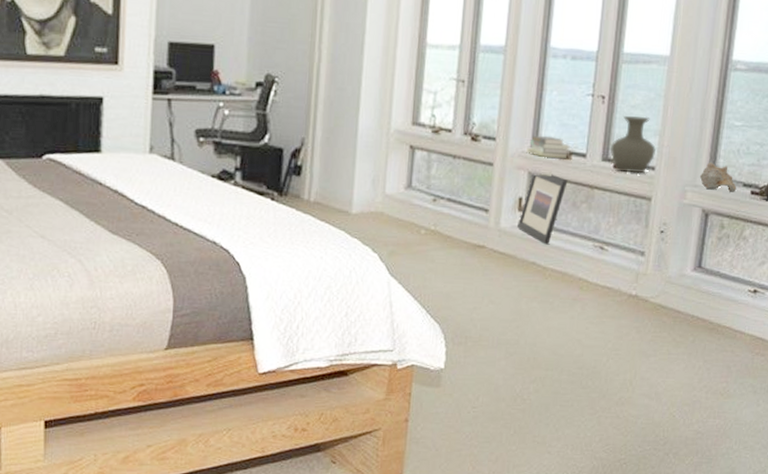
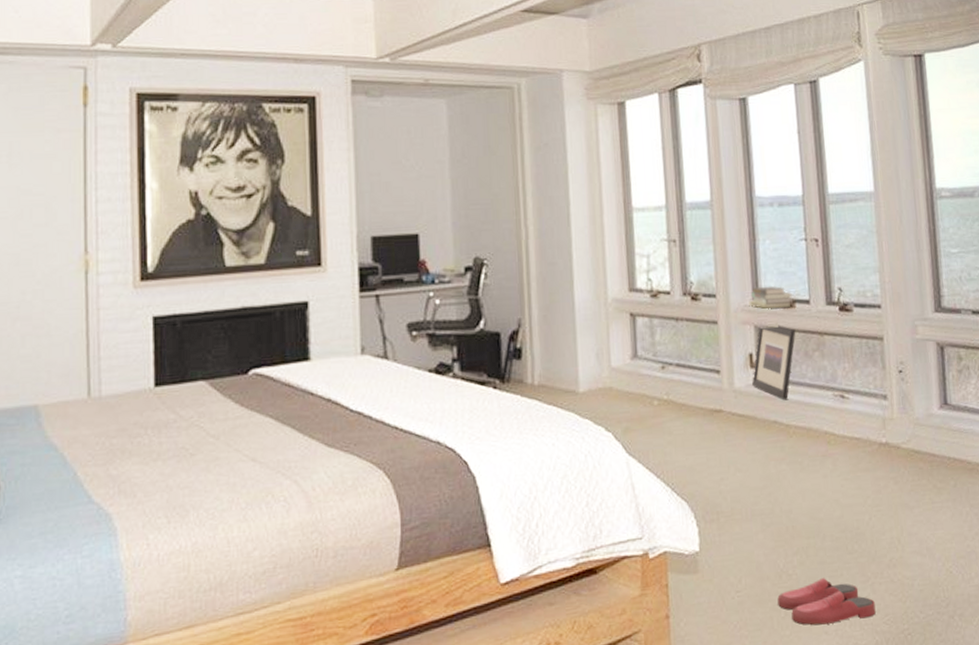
slippers: none [509,406,598,445] -> present [777,578,876,625]
vase: present [610,116,656,174] -> none [832,254,879,314]
seashell: present [699,162,737,192] -> none [927,293,967,322]

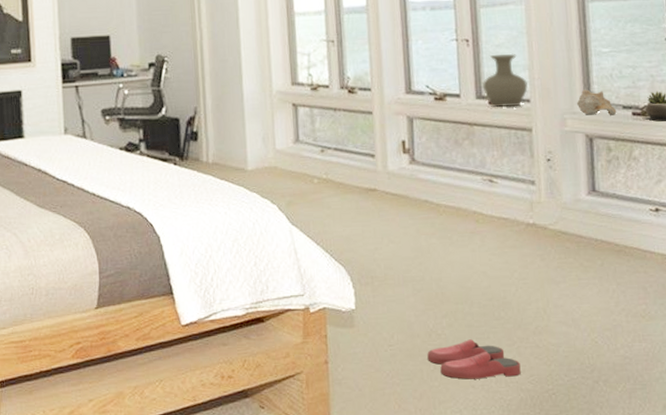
books: present [749,286,792,309] -> none [402,81,443,101]
picture frame: present [751,325,796,401] -> none [404,116,447,183]
vase: none [832,254,879,314] -> present [482,53,528,107]
seashell: none [927,293,967,322] -> present [576,89,617,116]

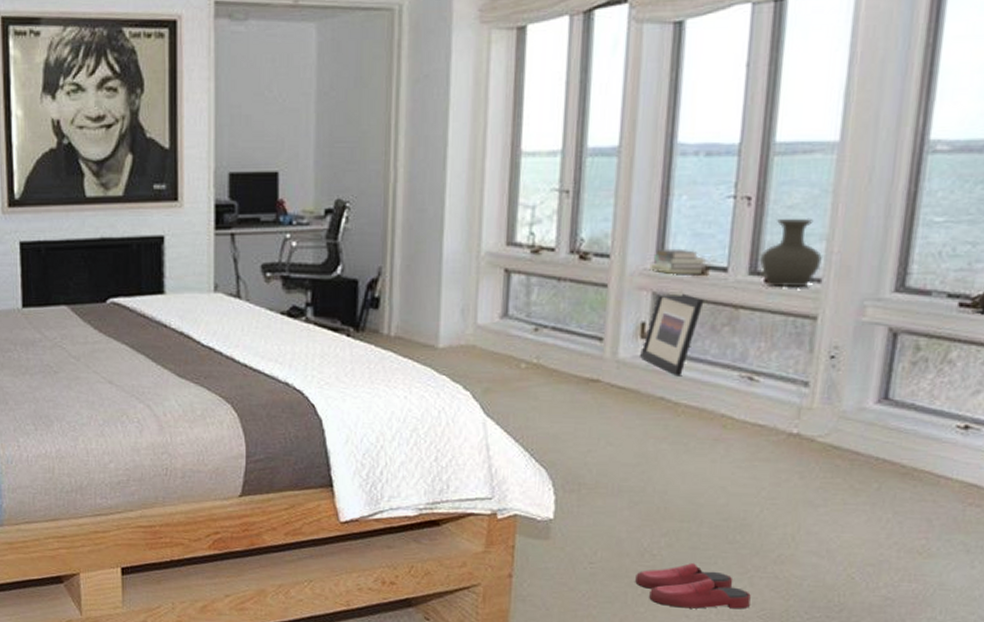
books: none [402,81,443,101] -> present [649,248,706,274]
picture frame: none [404,116,447,183] -> present [639,293,704,377]
seashell: present [576,89,617,116] -> none [884,270,938,305]

